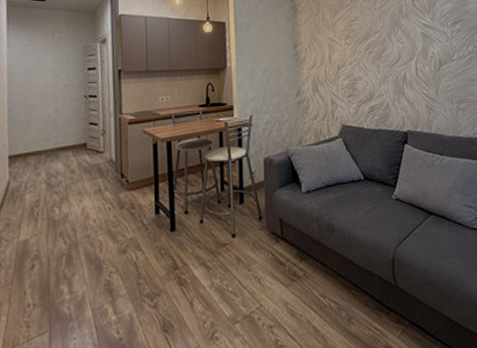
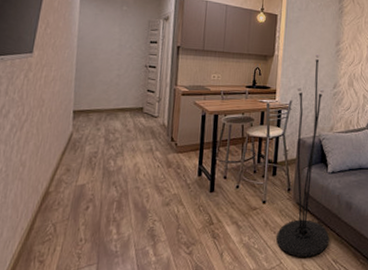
floor lamp: none [252,59,314,296] -> present [276,53,330,257]

